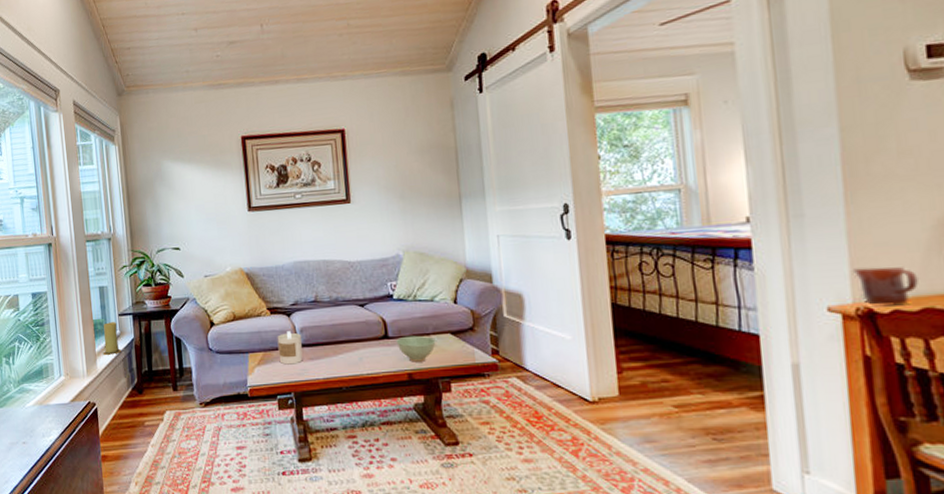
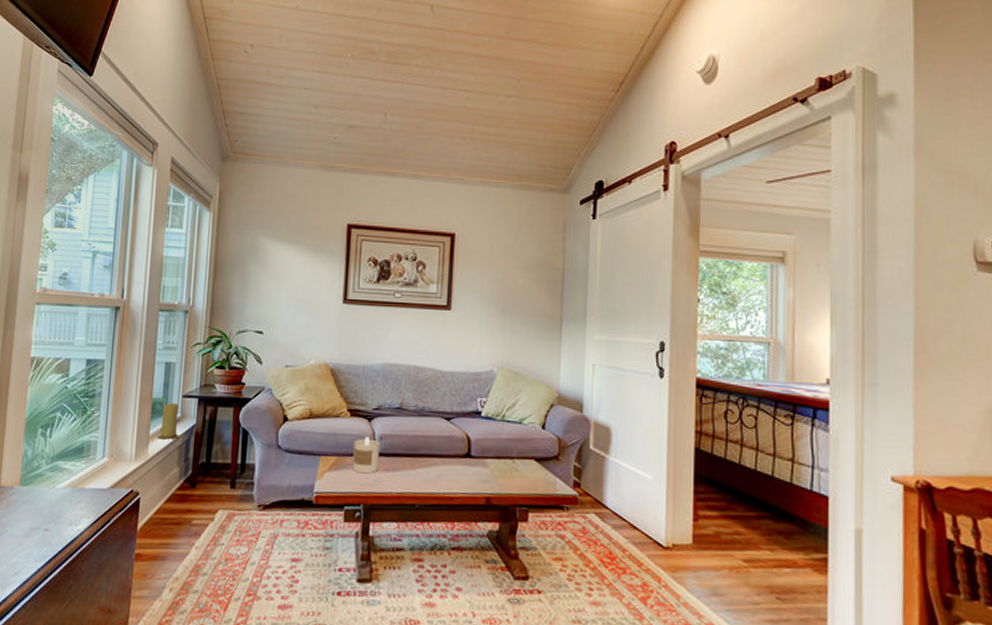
bowl: present [396,335,436,362] -> none [478,457,519,487]
mug: present [853,266,918,306] -> none [917,442,971,483]

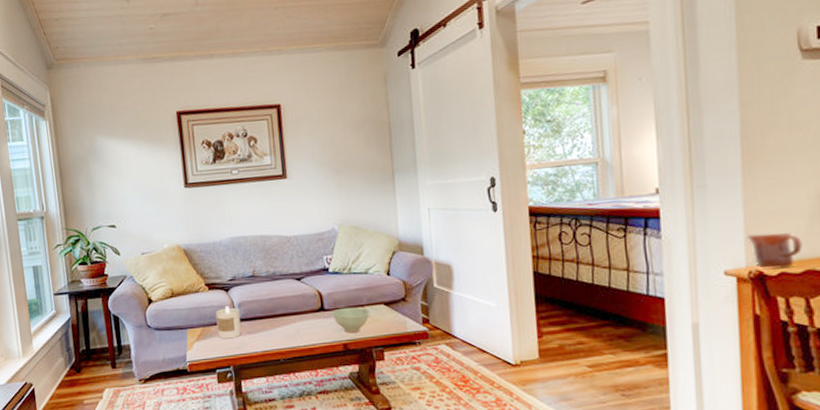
candle: present [157,403,180,441] -> none [38,302,58,336]
bowl: none [478,457,519,487] -> present [332,307,370,333]
mug: none [917,442,971,483] -> present [748,233,802,269]

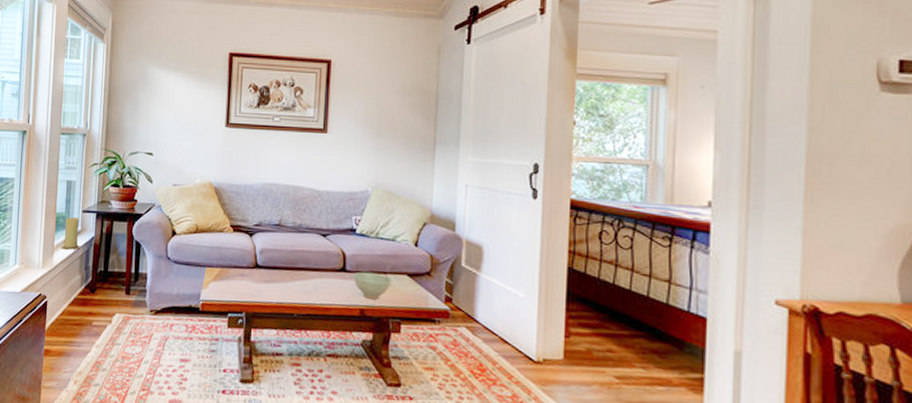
candle: none [38,302,58,336] -> present [61,217,80,251]
candle: present [215,306,242,339] -> none [235,251,261,285]
mug: present [748,233,802,269] -> none [805,266,865,308]

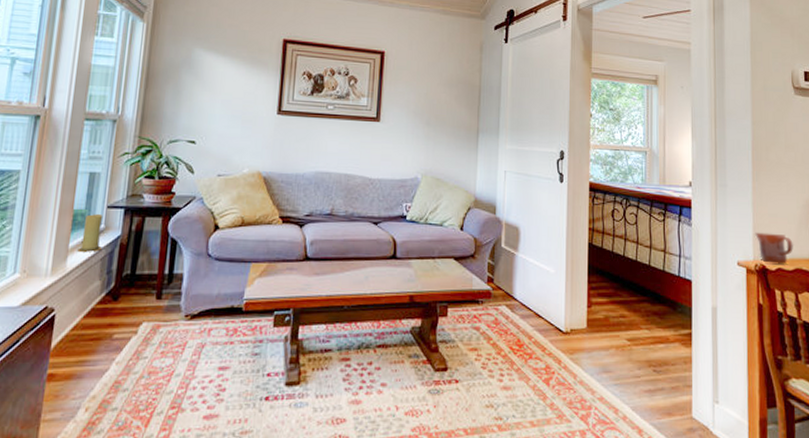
bowl: present [353,271,392,300] -> none [403,258,440,285]
mug: none [805,266,865,308] -> present [755,232,793,265]

